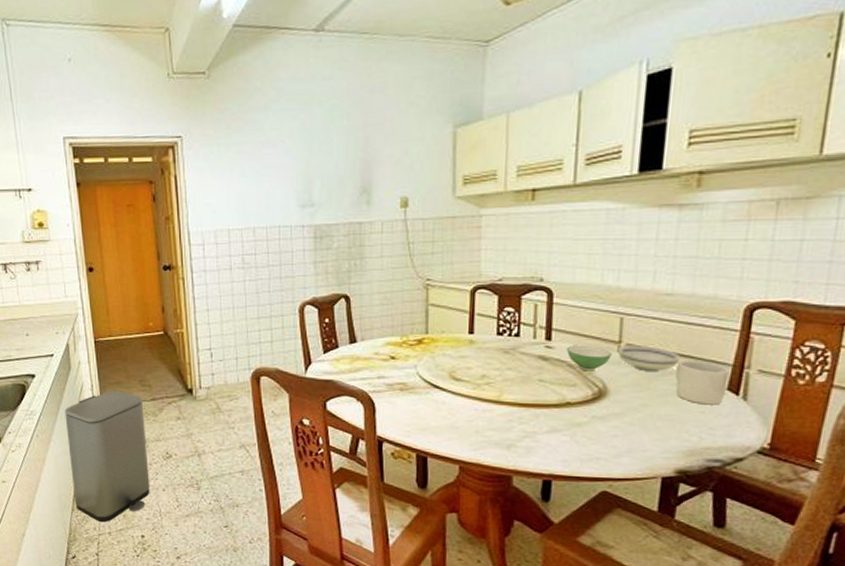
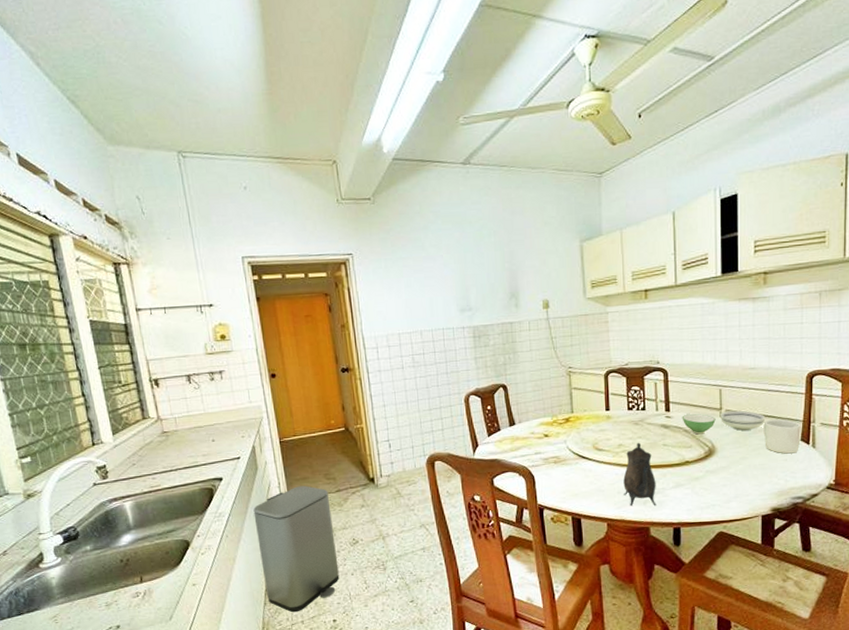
teapot: none [483,374,526,452] -> present [623,442,656,507]

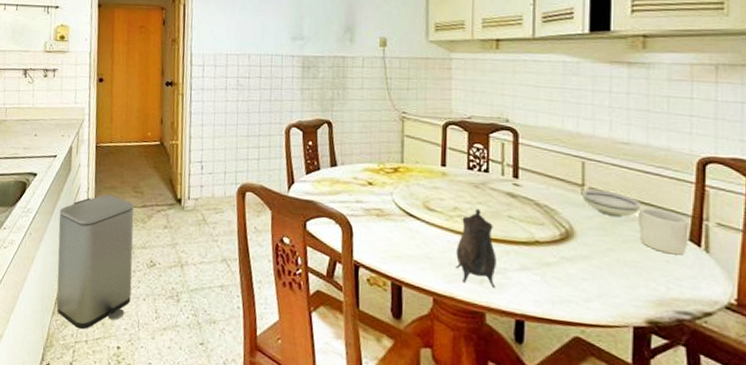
bowl: present [682,413,716,435] -> none [533,184,576,212]

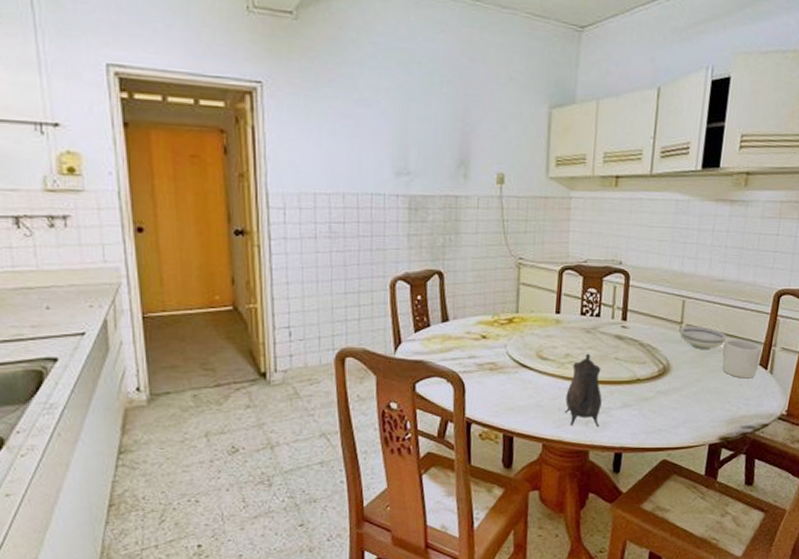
pedal bin: present [56,194,134,329] -> none [99,376,210,534]

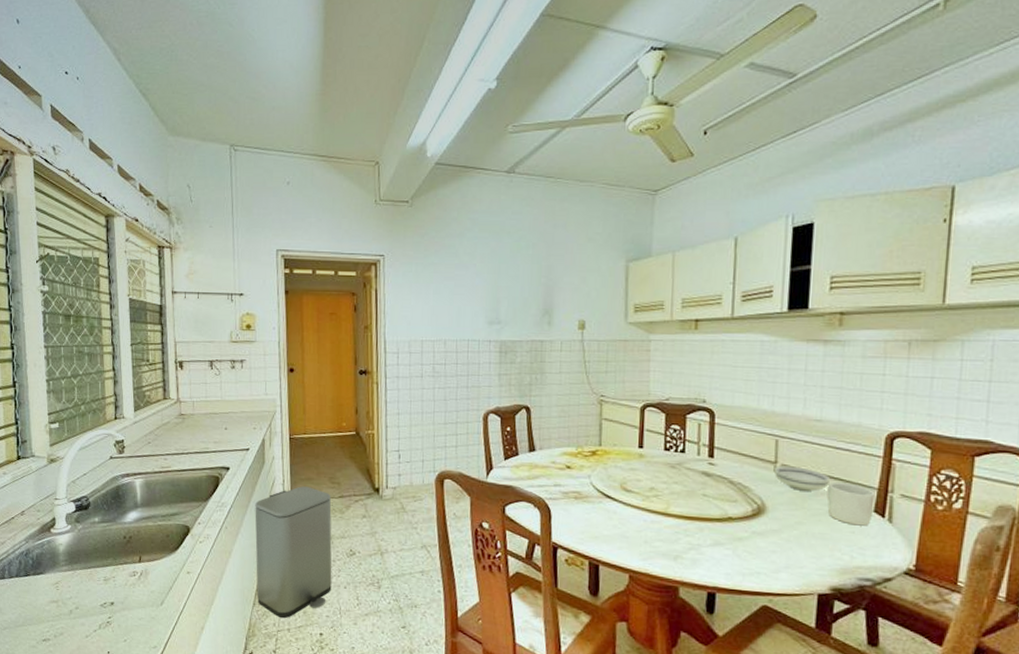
pedal bin: none [99,376,210,534] -> present [255,486,332,618]
teapot: present [565,353,602,427] -> none [651,488,691,564]

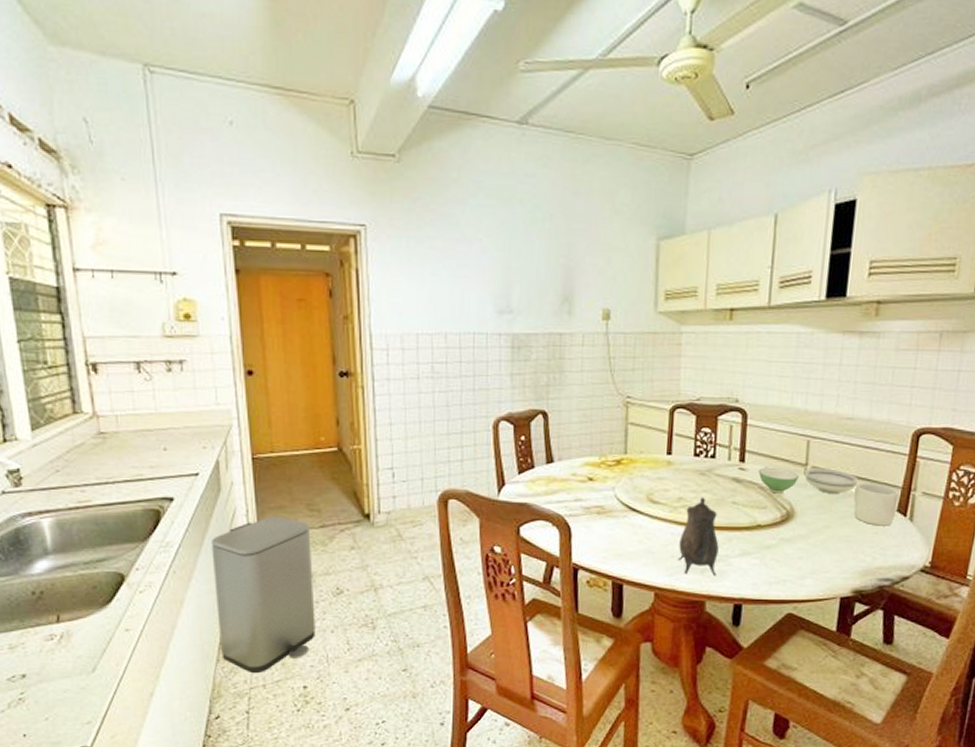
teapot: none [651,488,691,564] -> present [678,497,719,577]
bowl: none [727,463,769,489] -> present [758,467,799,494]

